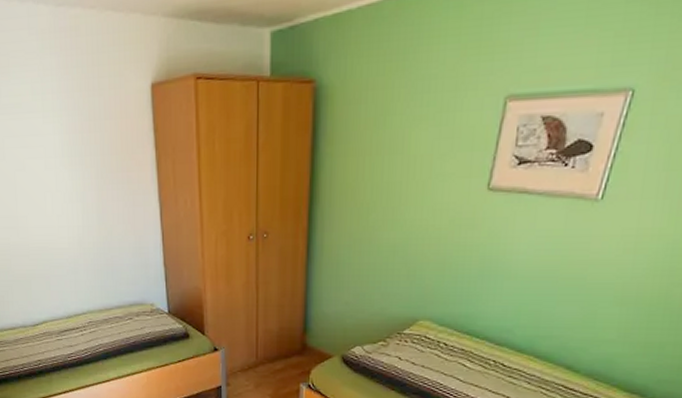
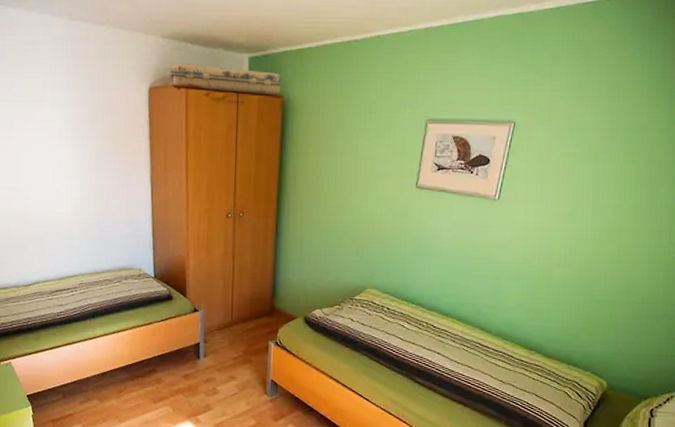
suitcase: none [174,48,314,83] -> present [169,63,283,97]

